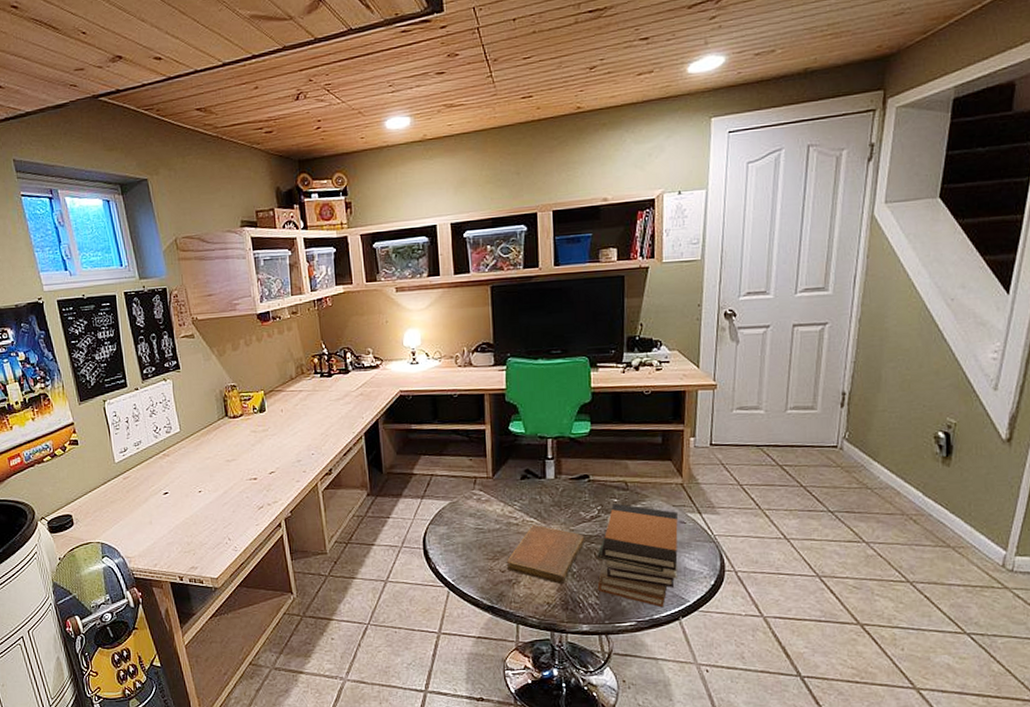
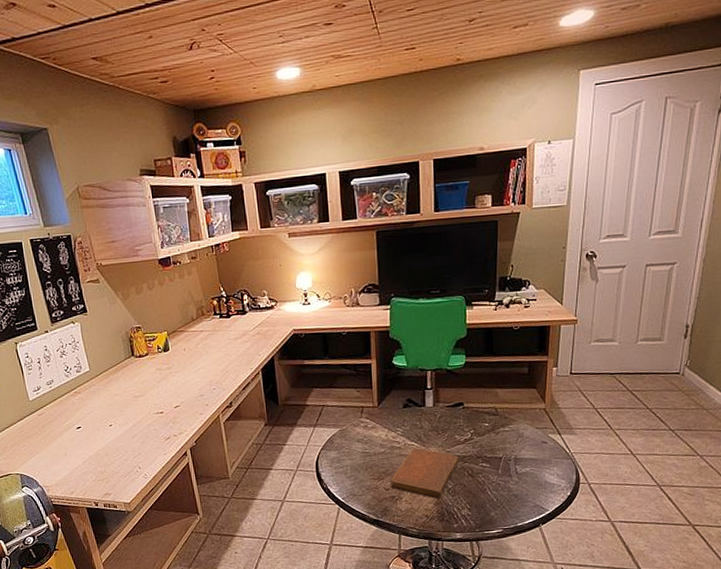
book stack: present [597,504,678,608] -> none [469,427,540,517]

